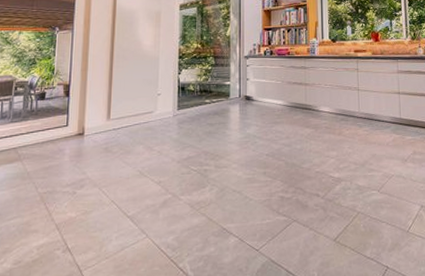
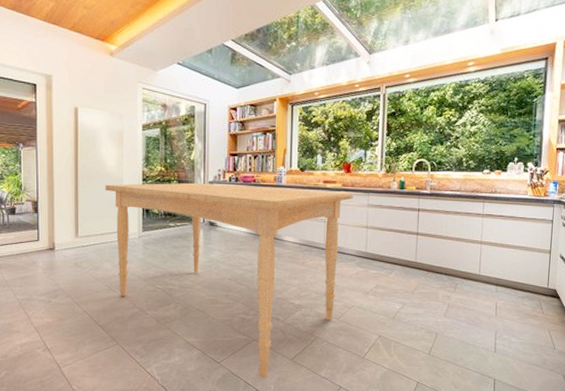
dining table: none [141,58,383,264] -> present [105,182,353,378]

